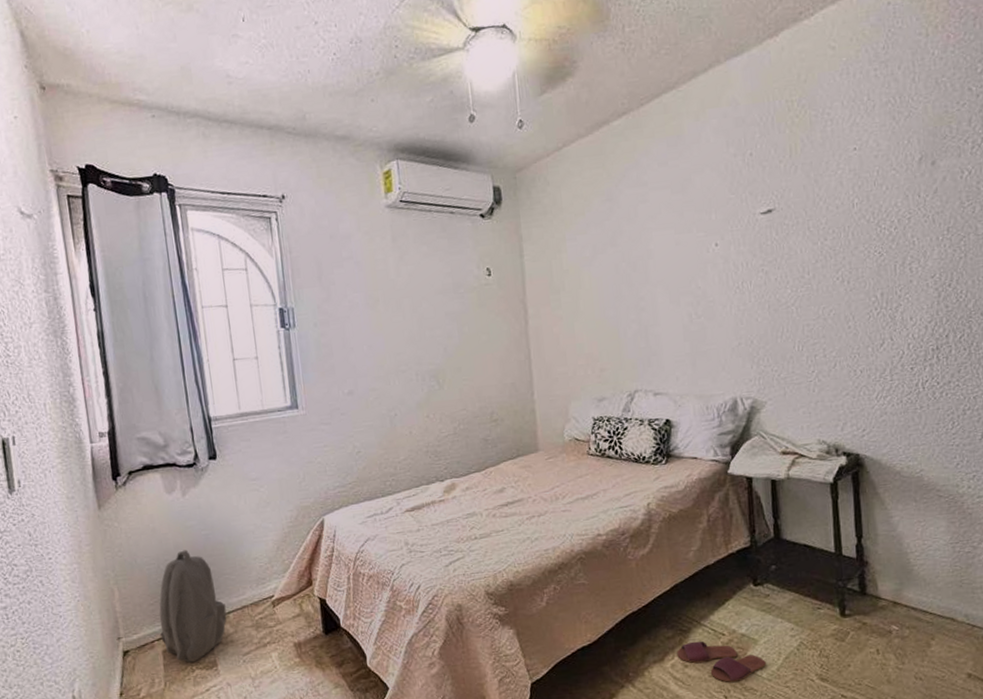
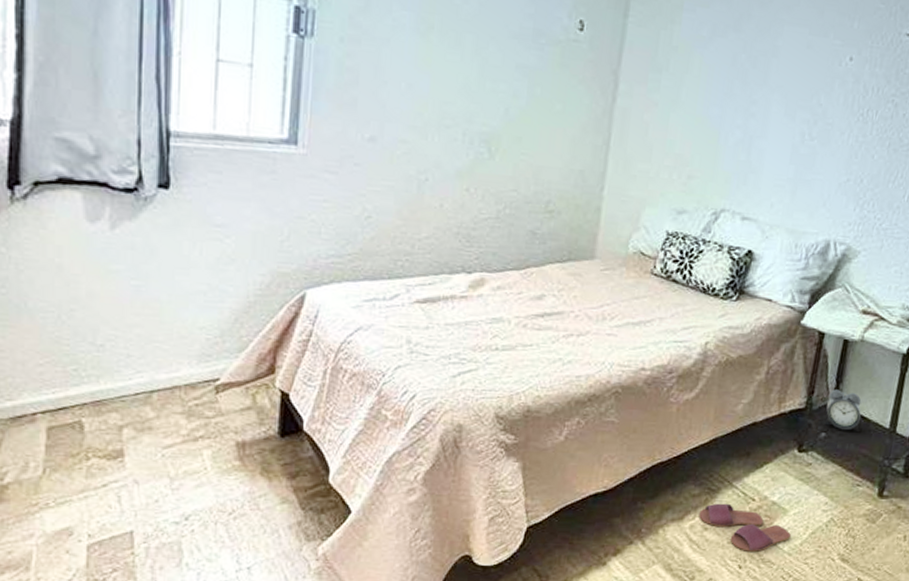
backpack: present [159,550,227,663] -> none [45,300,149,448]
alarm clock: none [770,525,808,561] -> present [824,389,862,433]

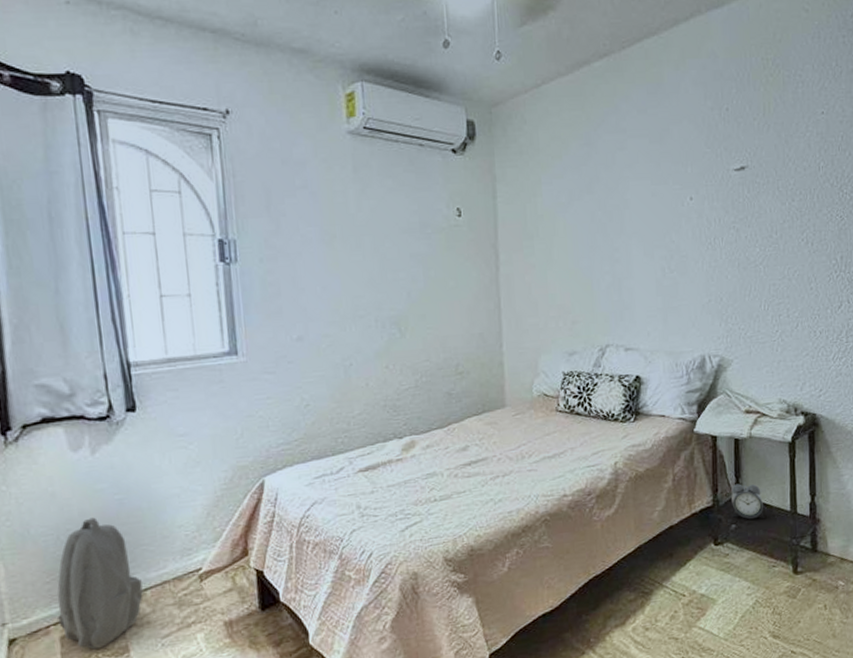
backpack: none [45,300,149,448] -> present [56,517,143,649]
slippers: present [699,503,791,552] -> none [638,602,723,644]

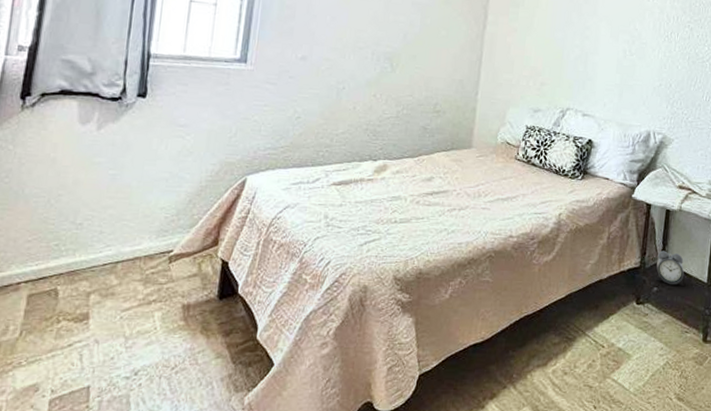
backpack: present [56,517,143,649] -> none [29,187,116,312]

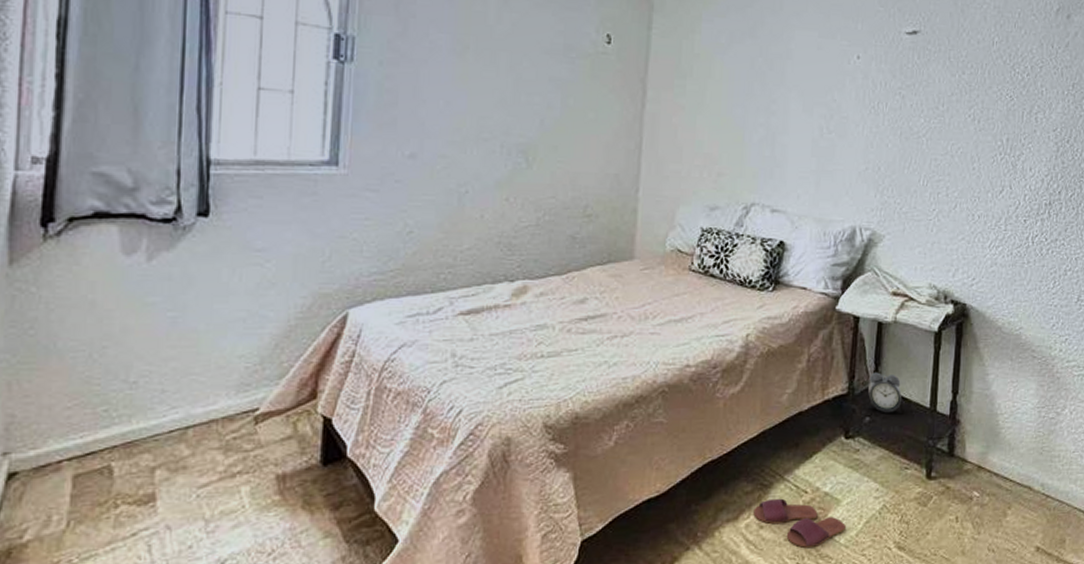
slippers: none [559,350,635,393] -> present [753,498,846,548]

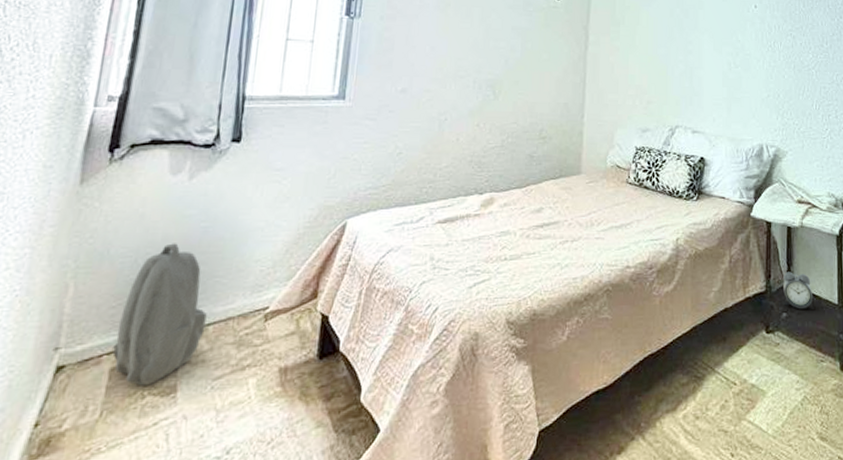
backpack: none [72,335,184,494] -> present [111,243,207,386]
slippers: present [753,498,846,548] -> none [690,390,772,438]

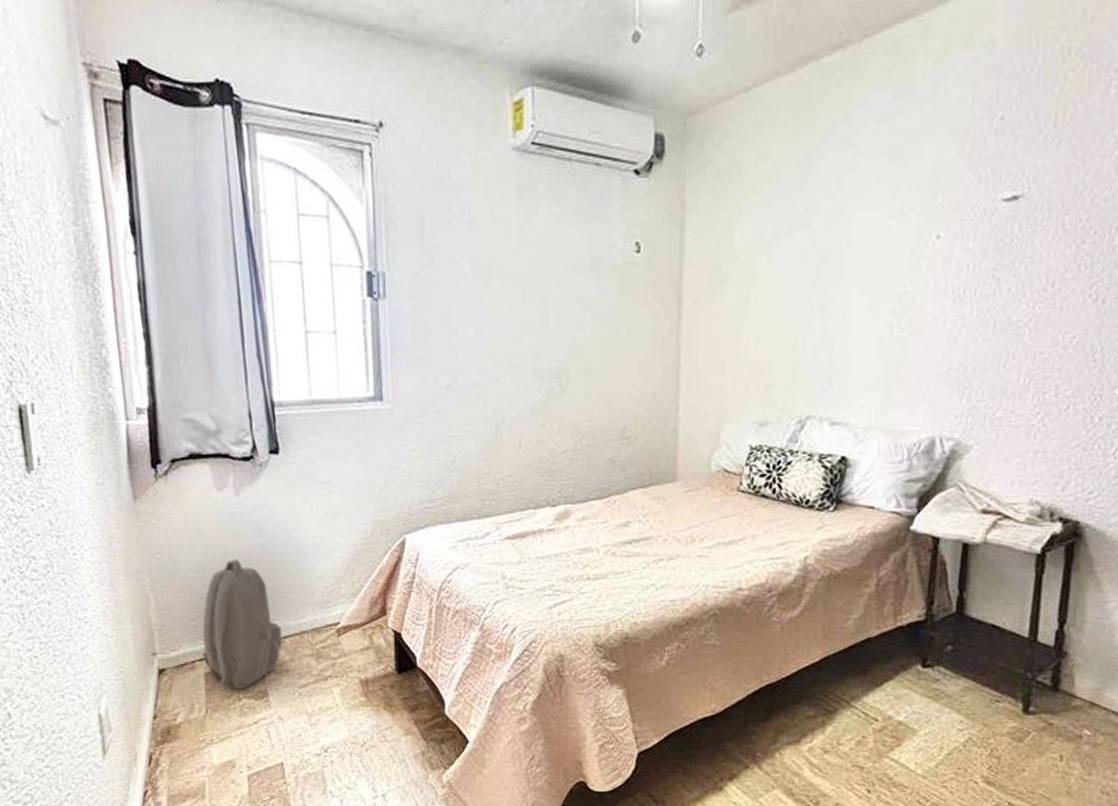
alarm clock: present [783,272,815,310] -> none [949,598,994,644]

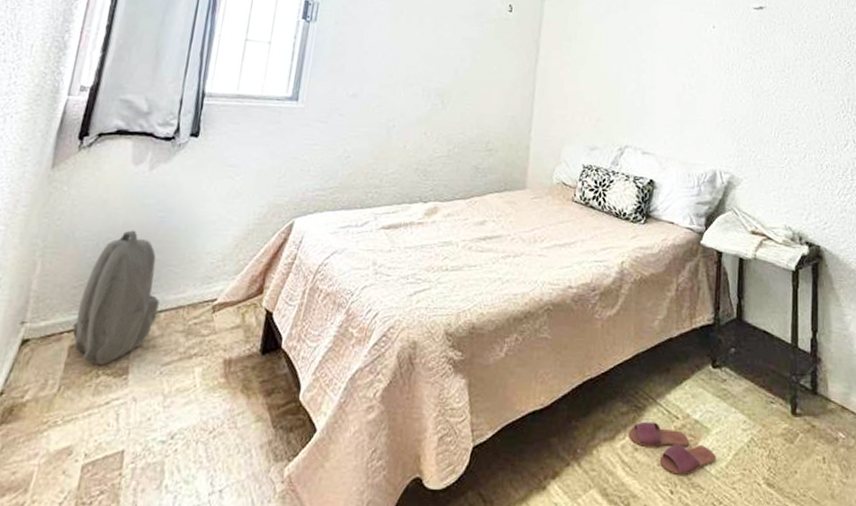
slippers: none [817,724,923,775] -> present [629,421,716,475]

